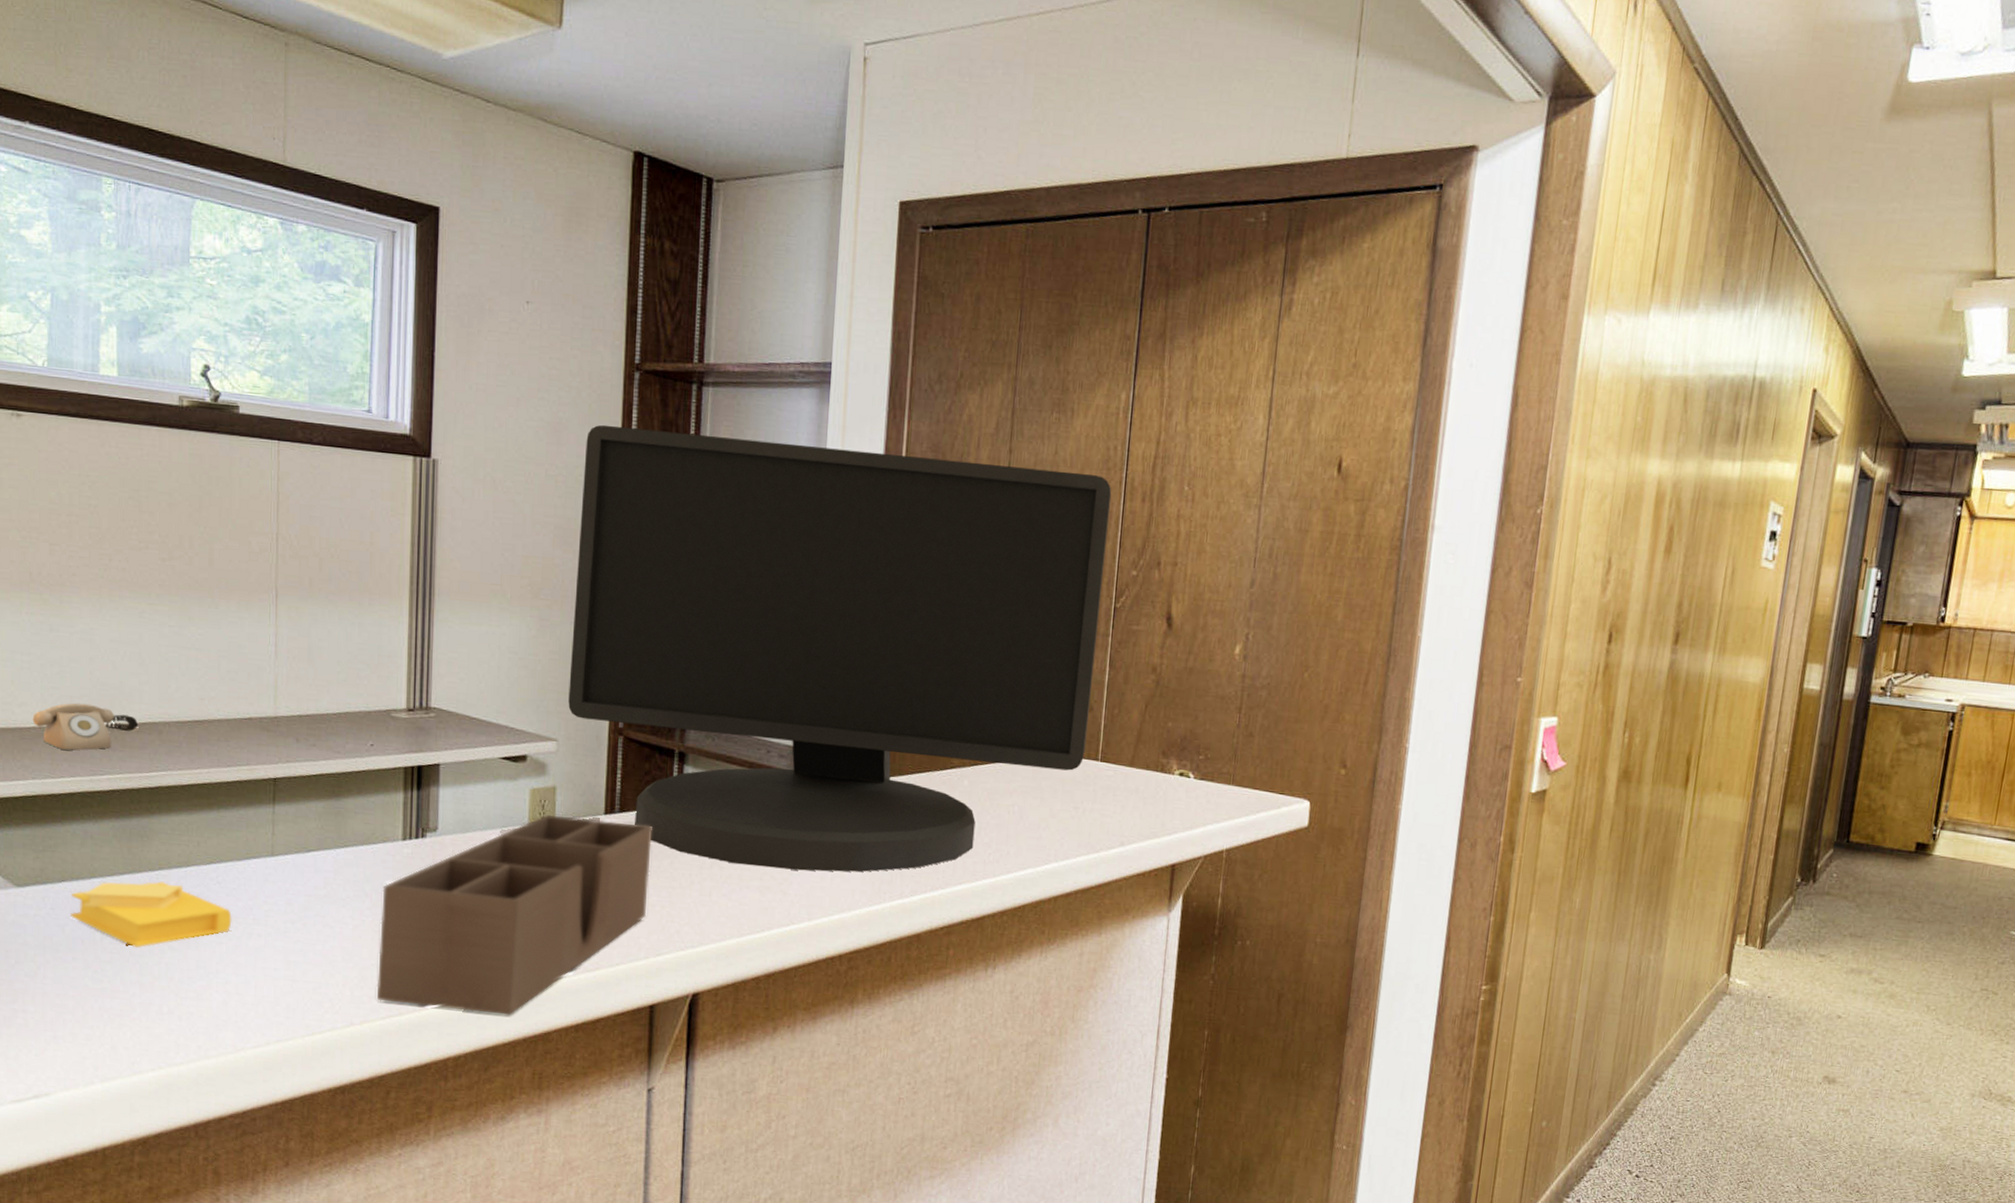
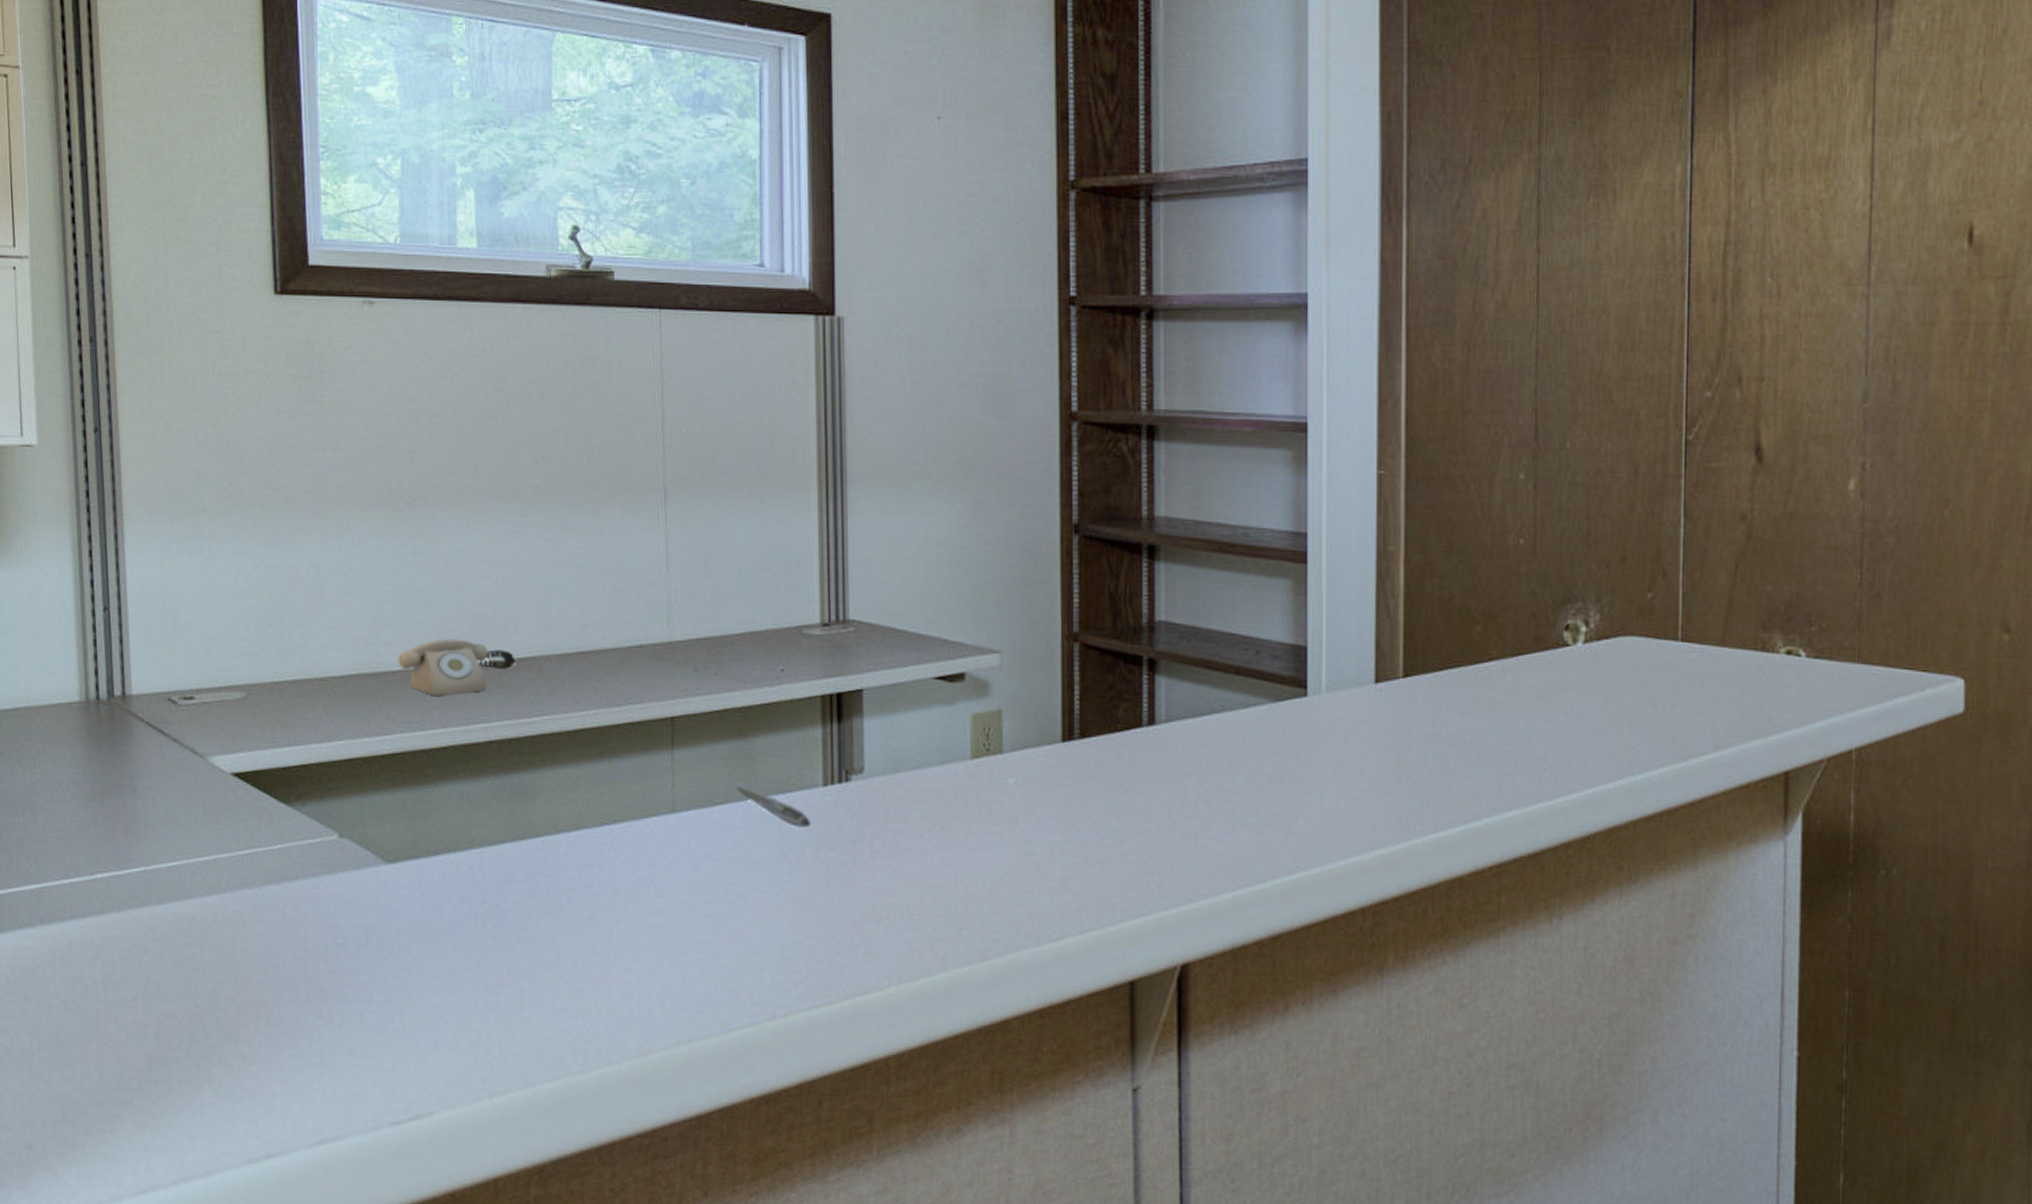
sticky notes: present [70,881,232,948] -> none [448,849,630,932]
pen: none [328,837,390,874] -> present [737,786,810,829]
desk organizer: present [376,814,652,1015] -> none [801,745,1121,1000]
monitor: present [568,424,1112,872] -> none [1011,258,1672,802]

